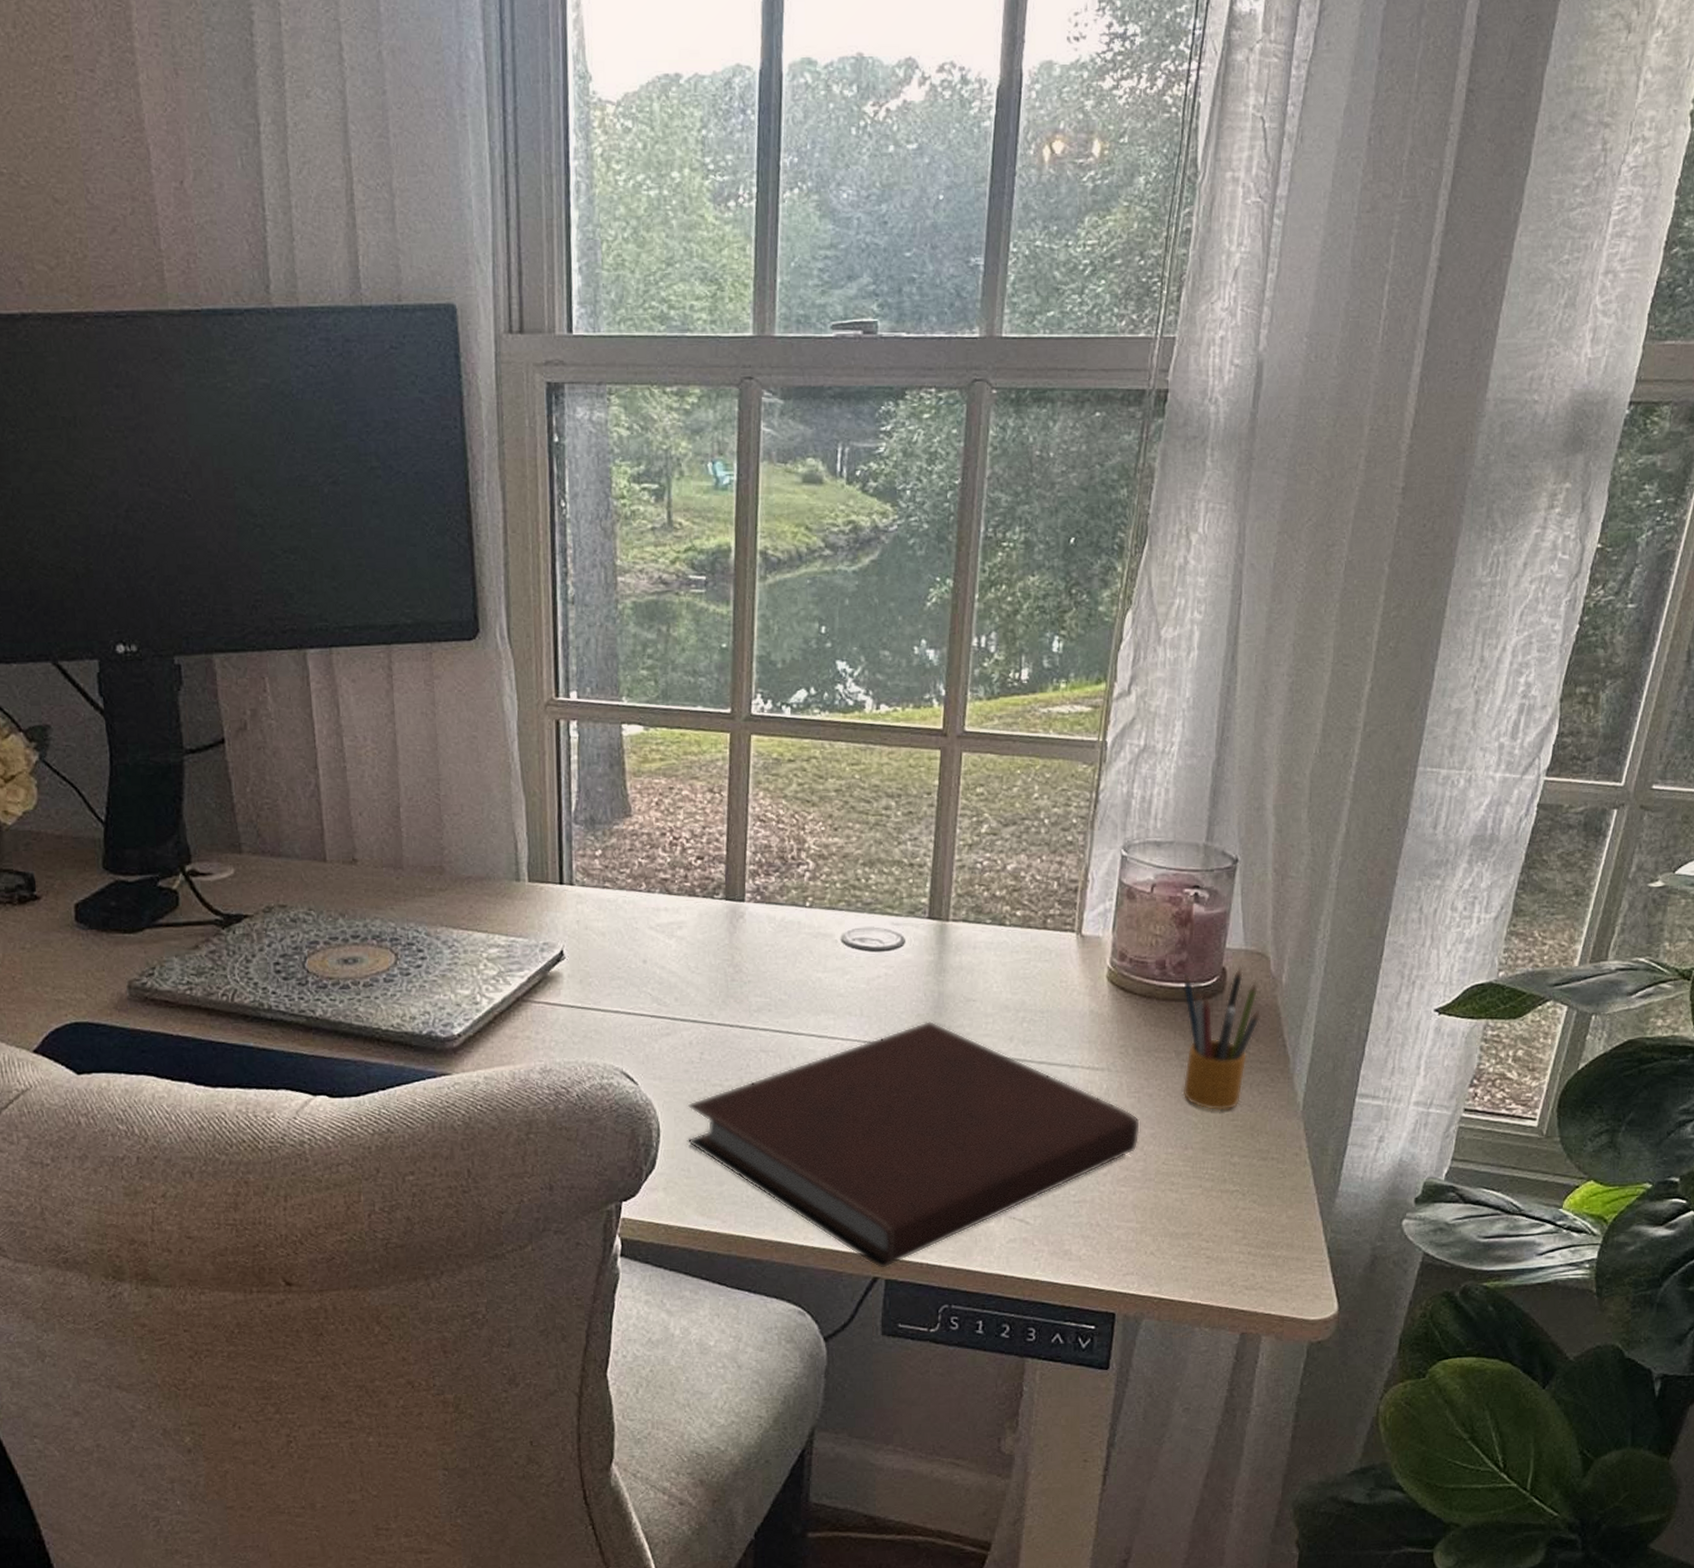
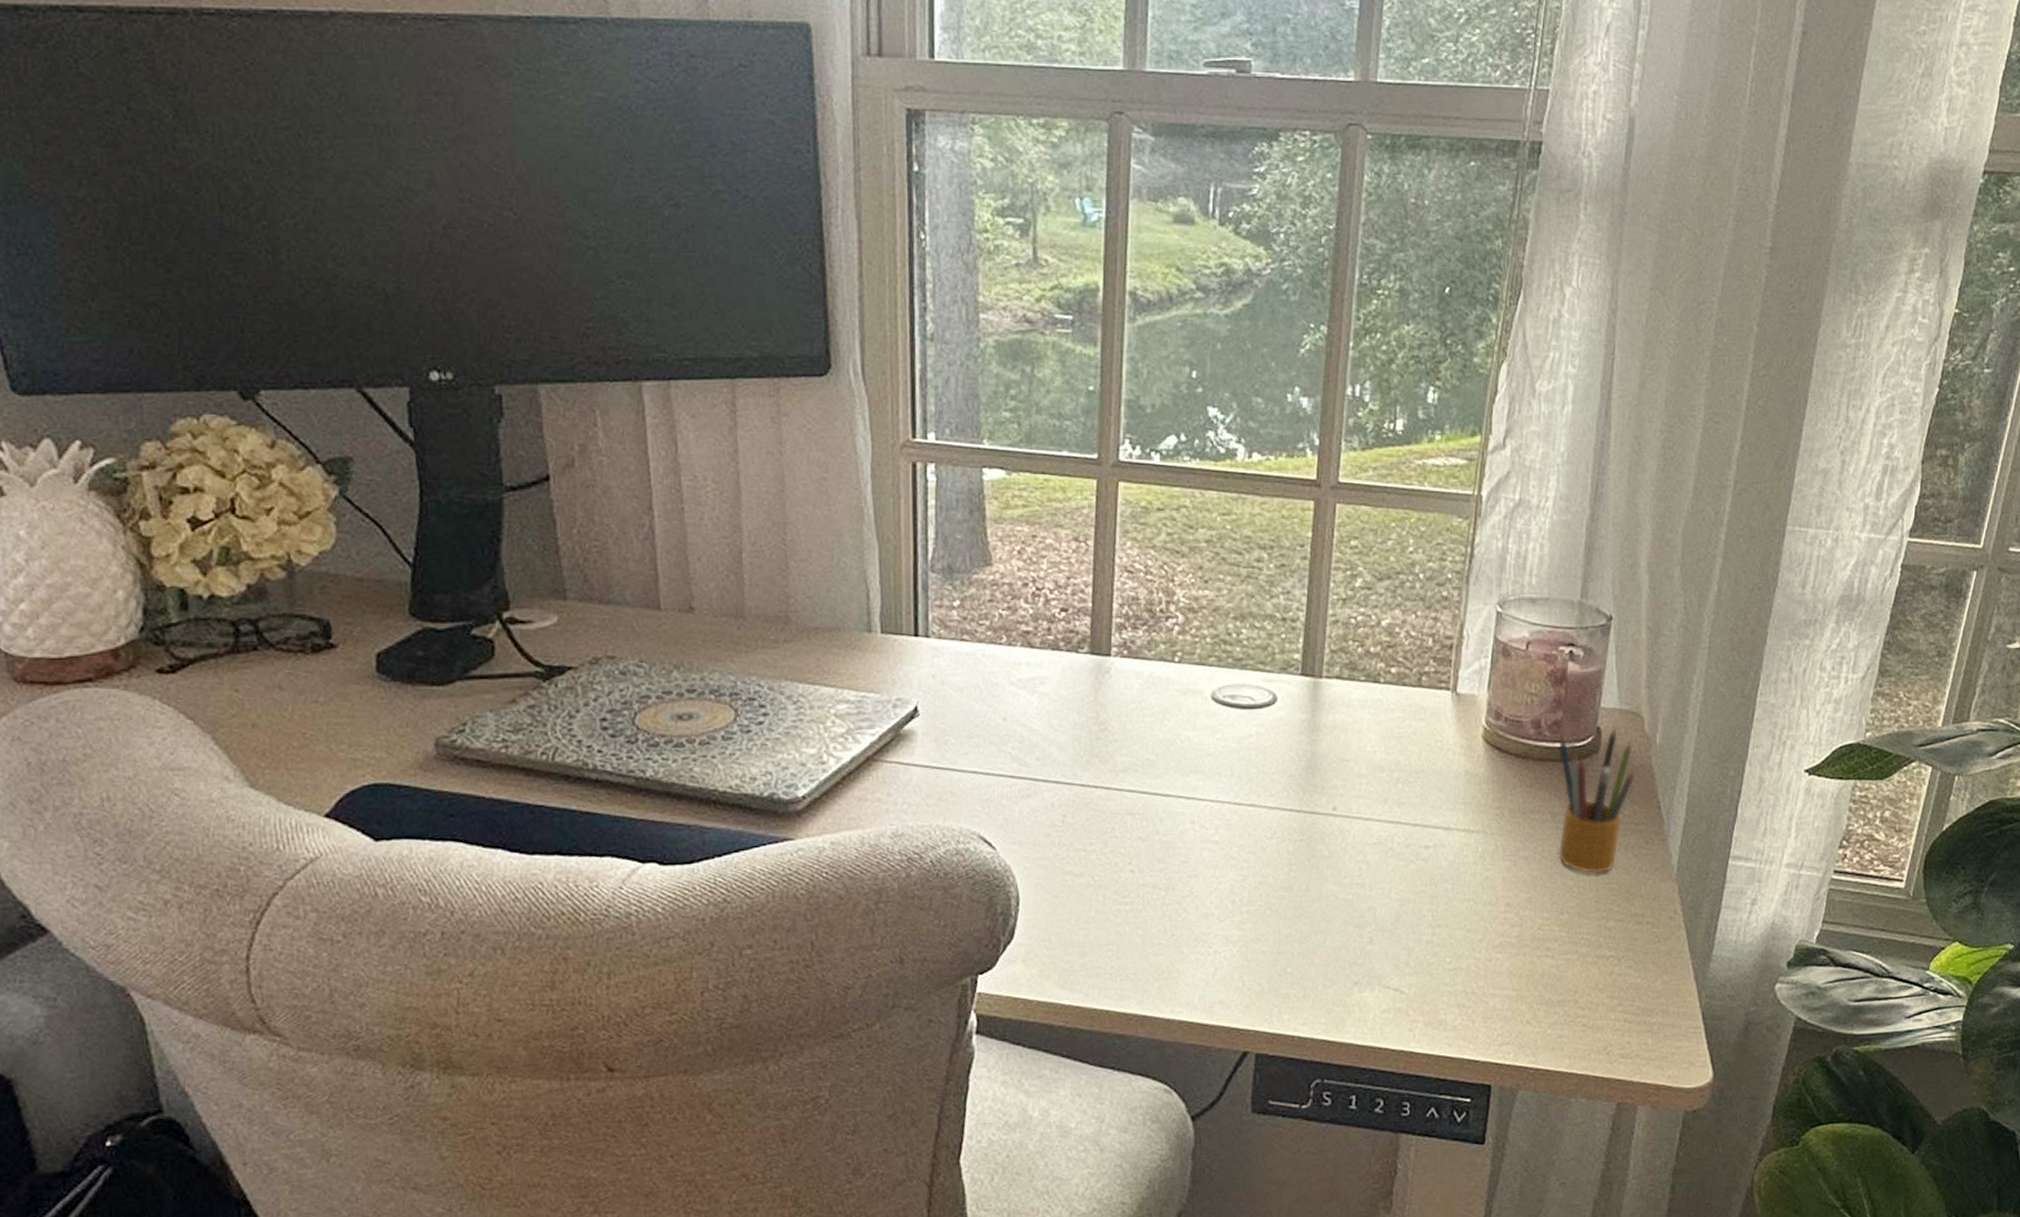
notebook: present [687,1020,1141,1268] -> none [1048,781,1517,1042]

